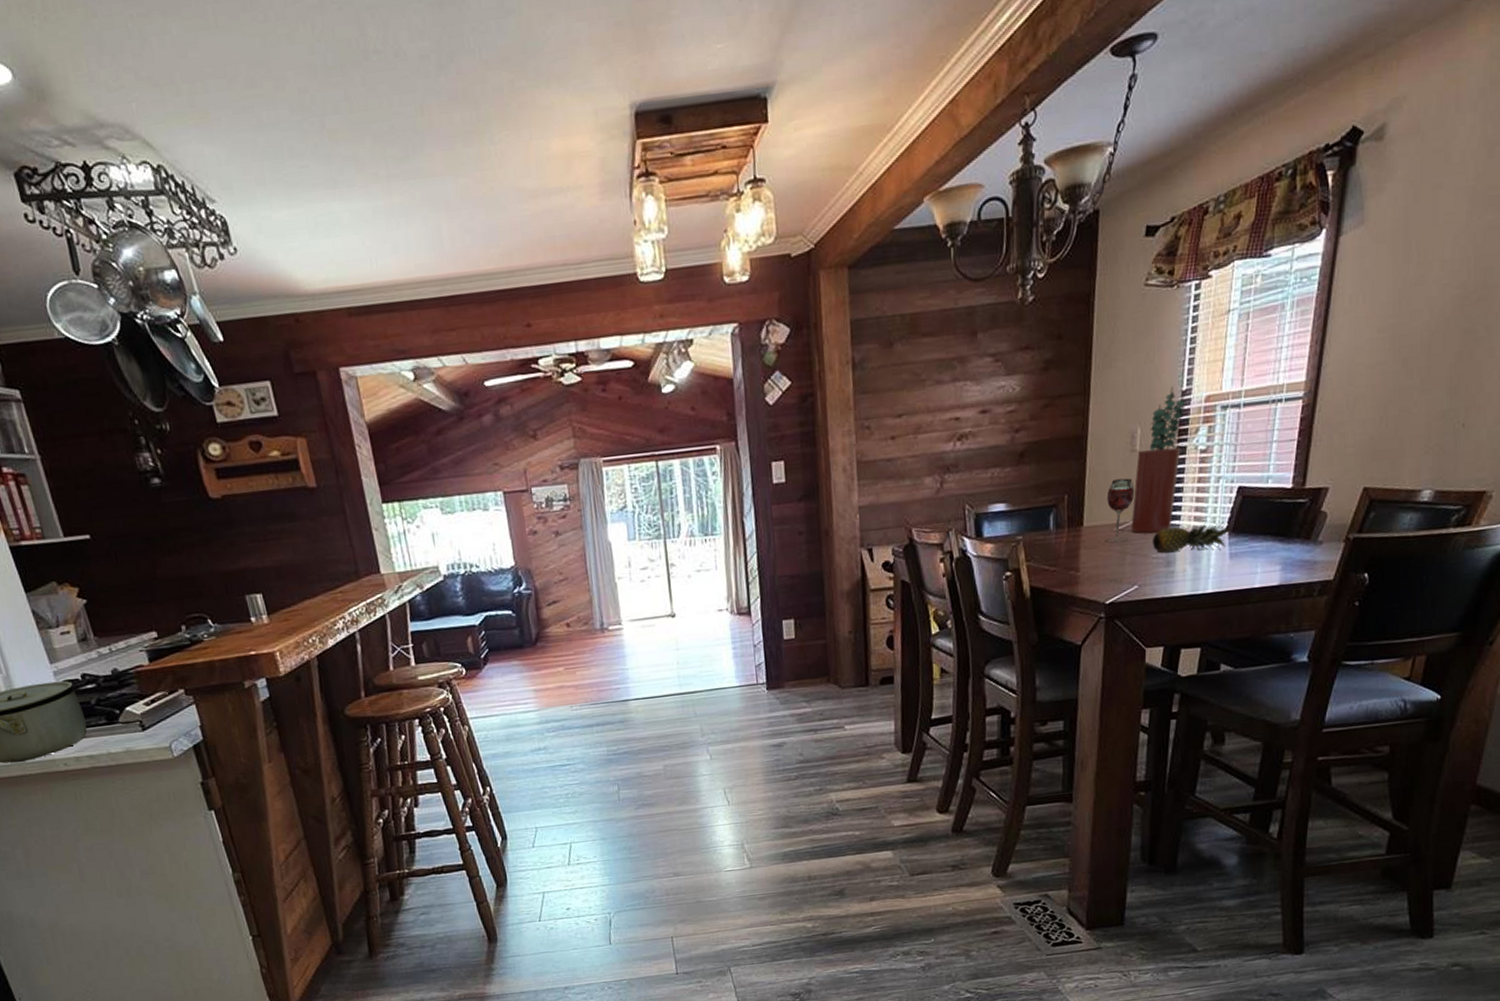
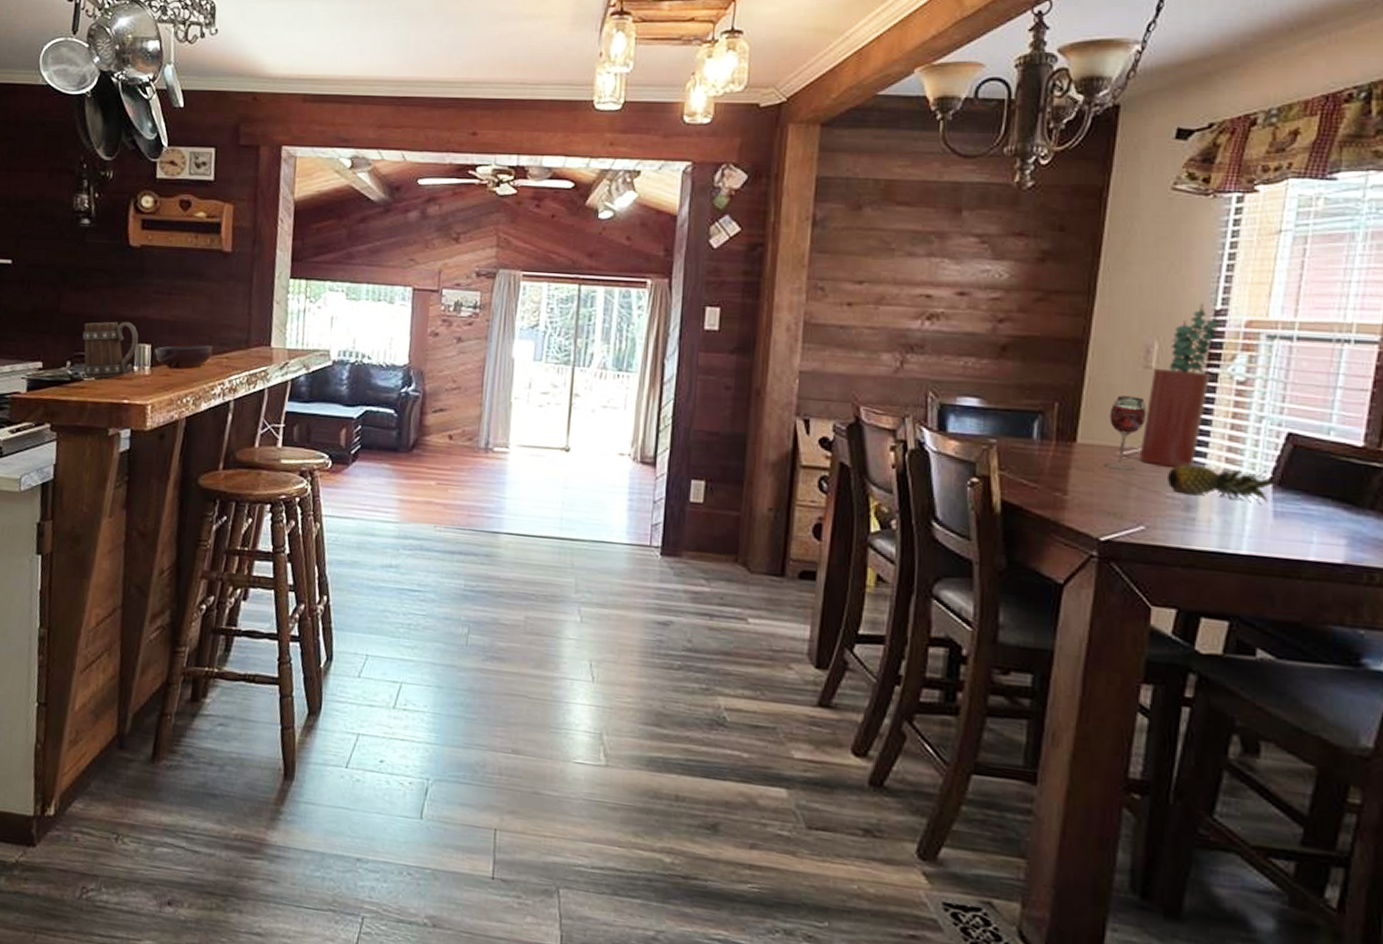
beer mug: none [187,575,251,639] -> present [82,321,139,379]
bowl: none [266,583,326,614] -> present [154,344,213,370]

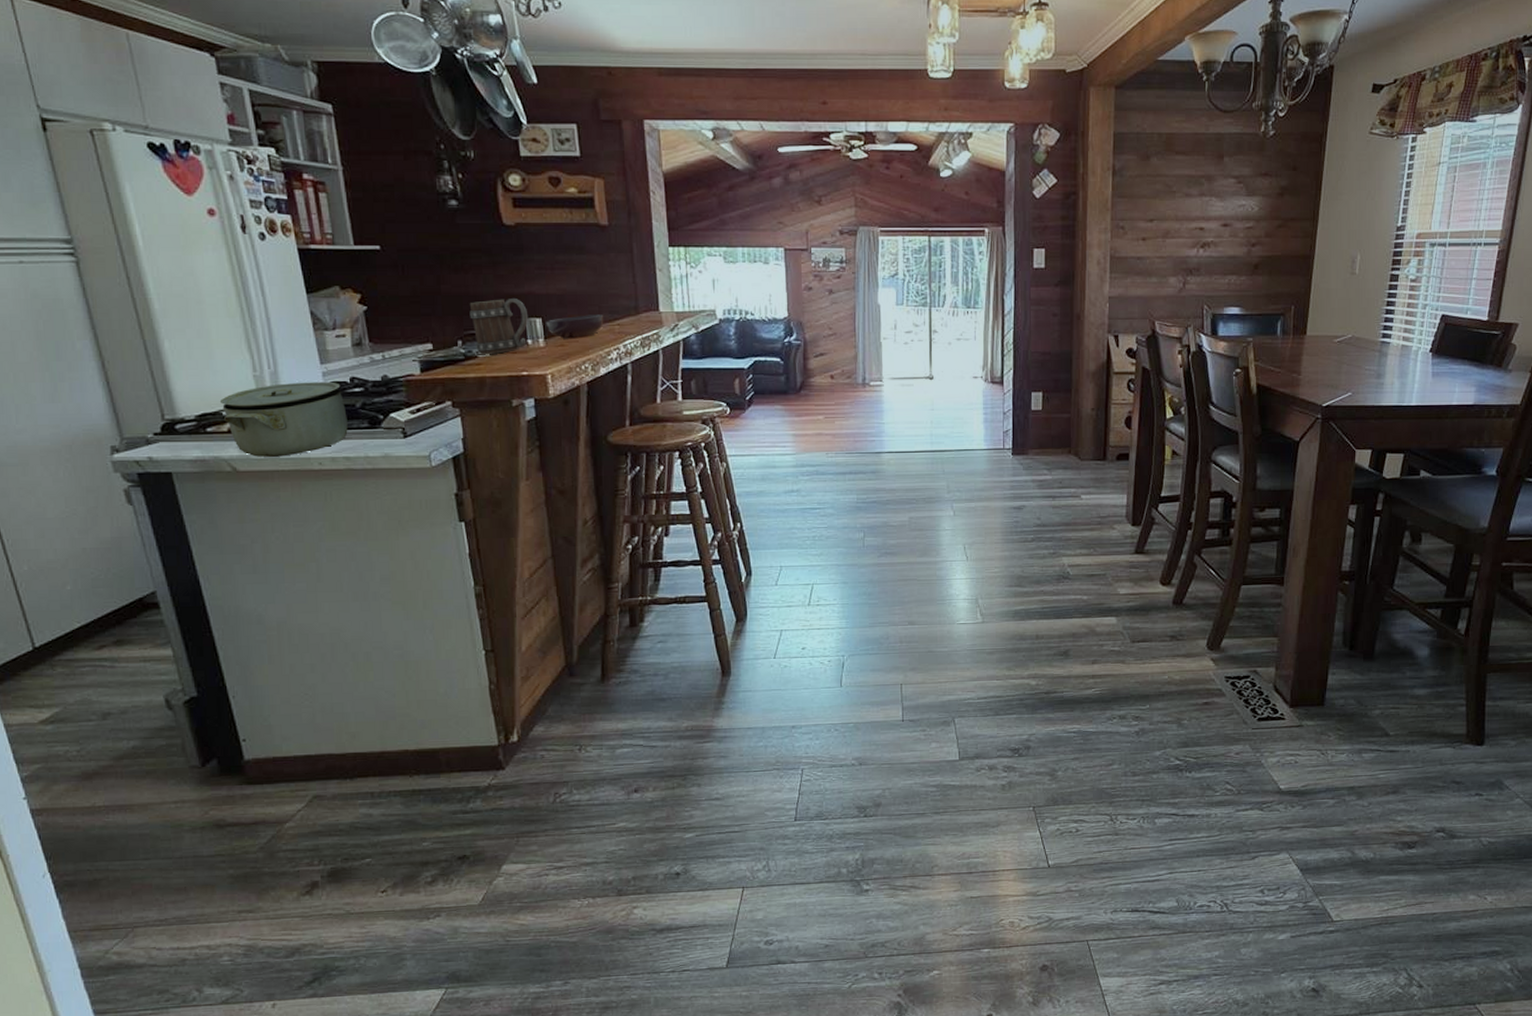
wineglass: present [1103,395,1147,471] -> none [1324,297,1353,353]
vase: present [1139,302,1220,469] -> none [1348,221,1400,349]
fruit: present [1166,464,1276,504] -> none [1365,343,1434,368]

